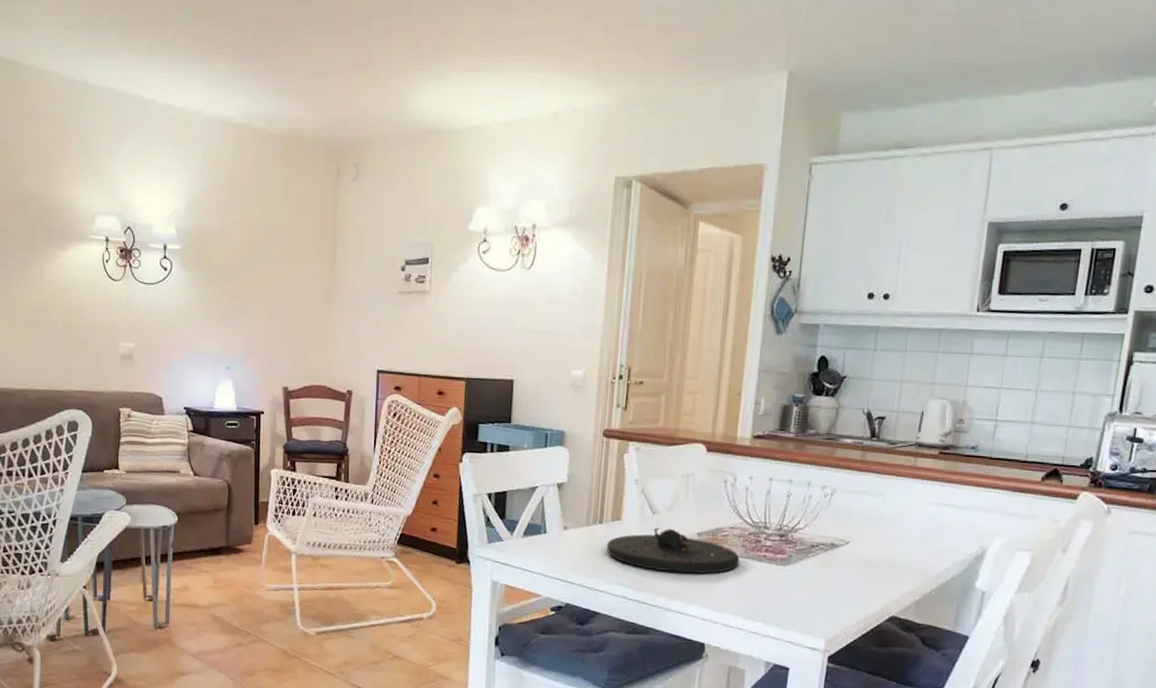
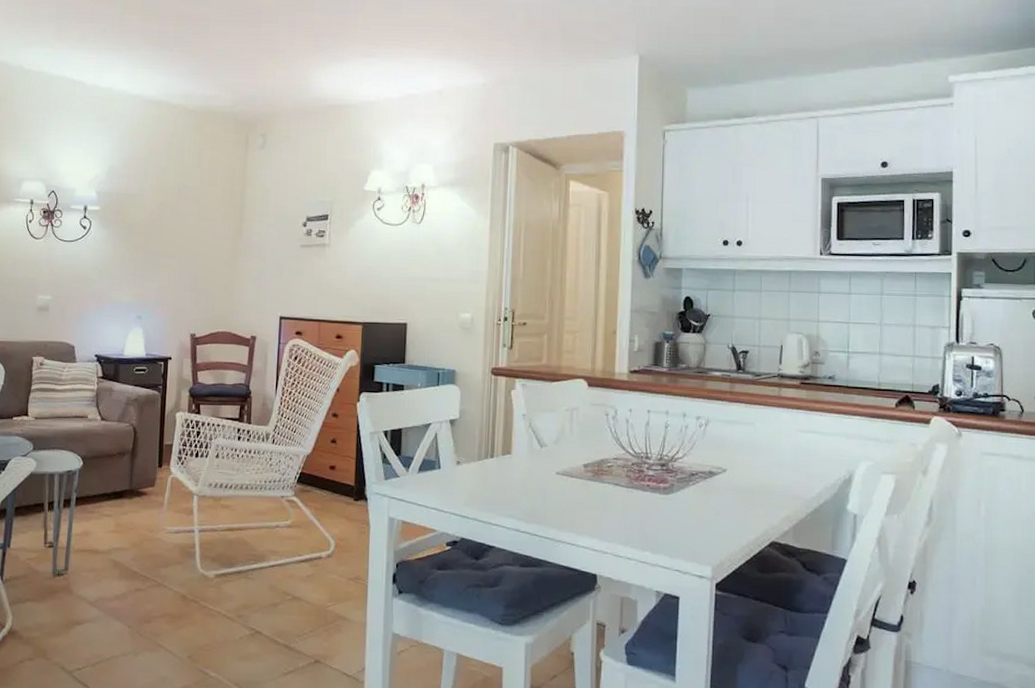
plate: present [607,527,740,574] -> none [499,460,625,505]

